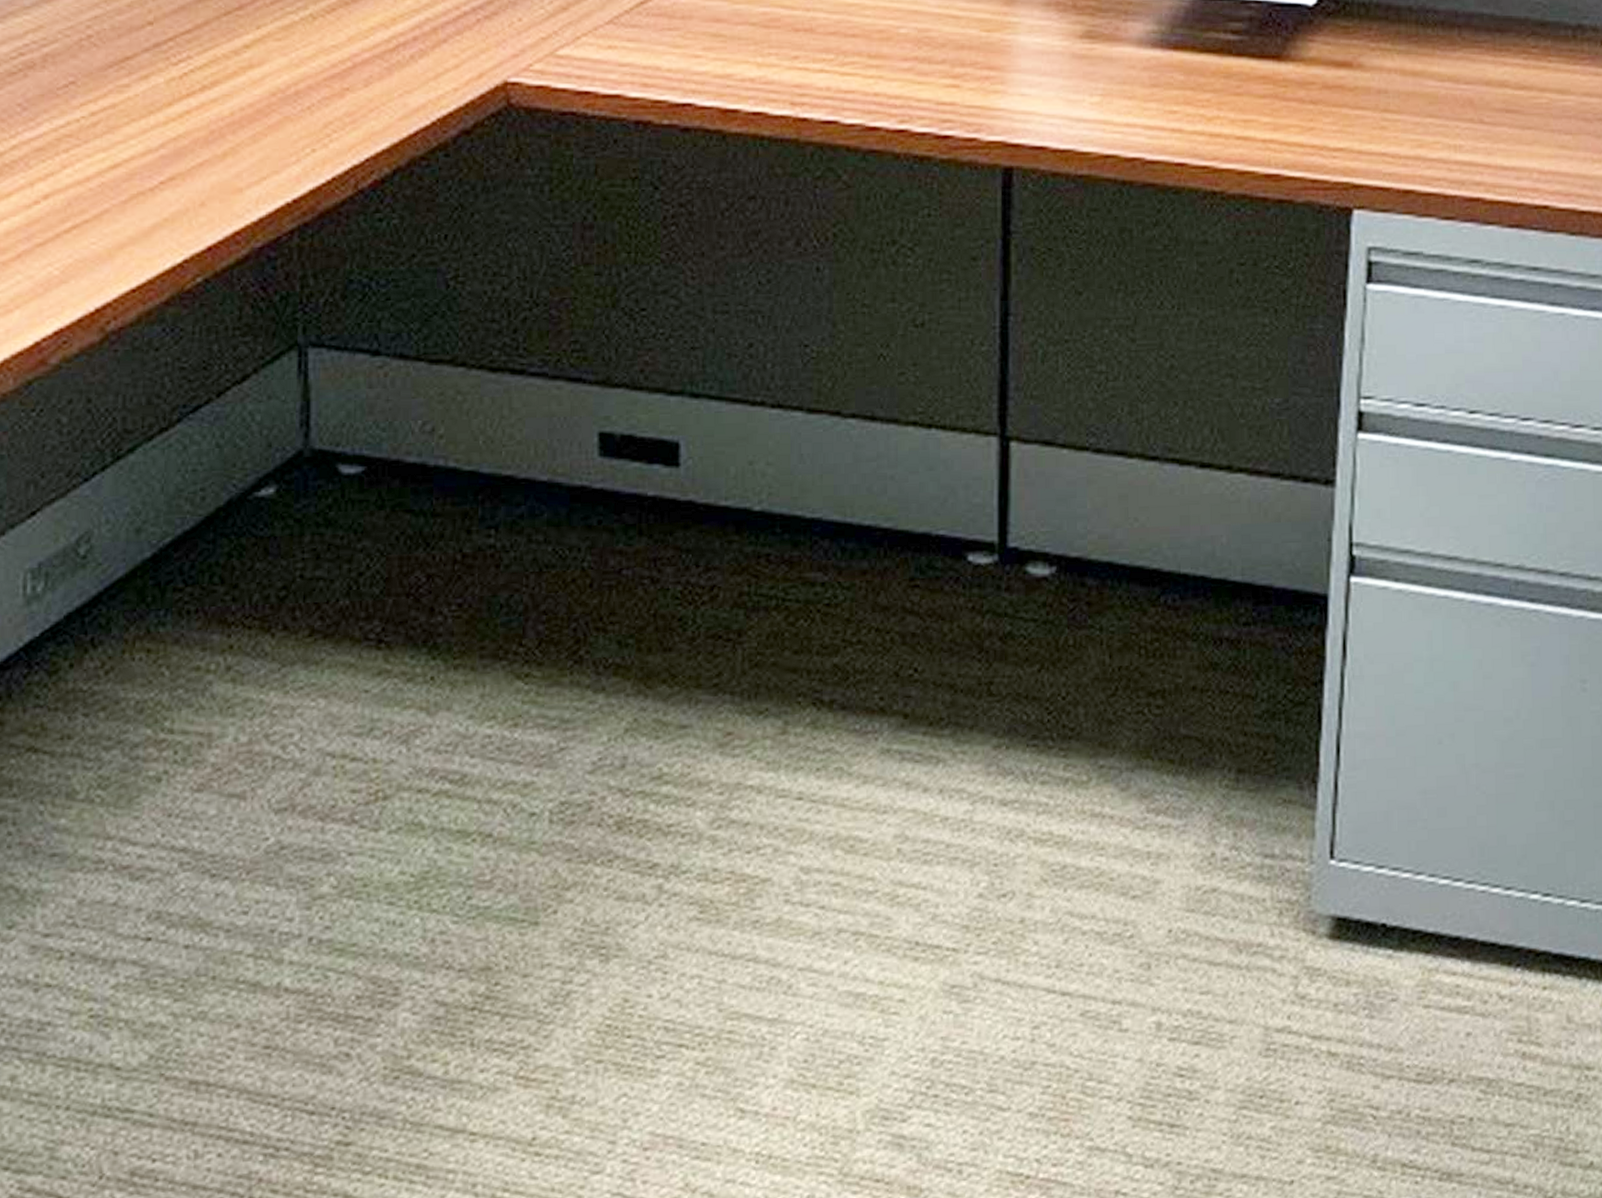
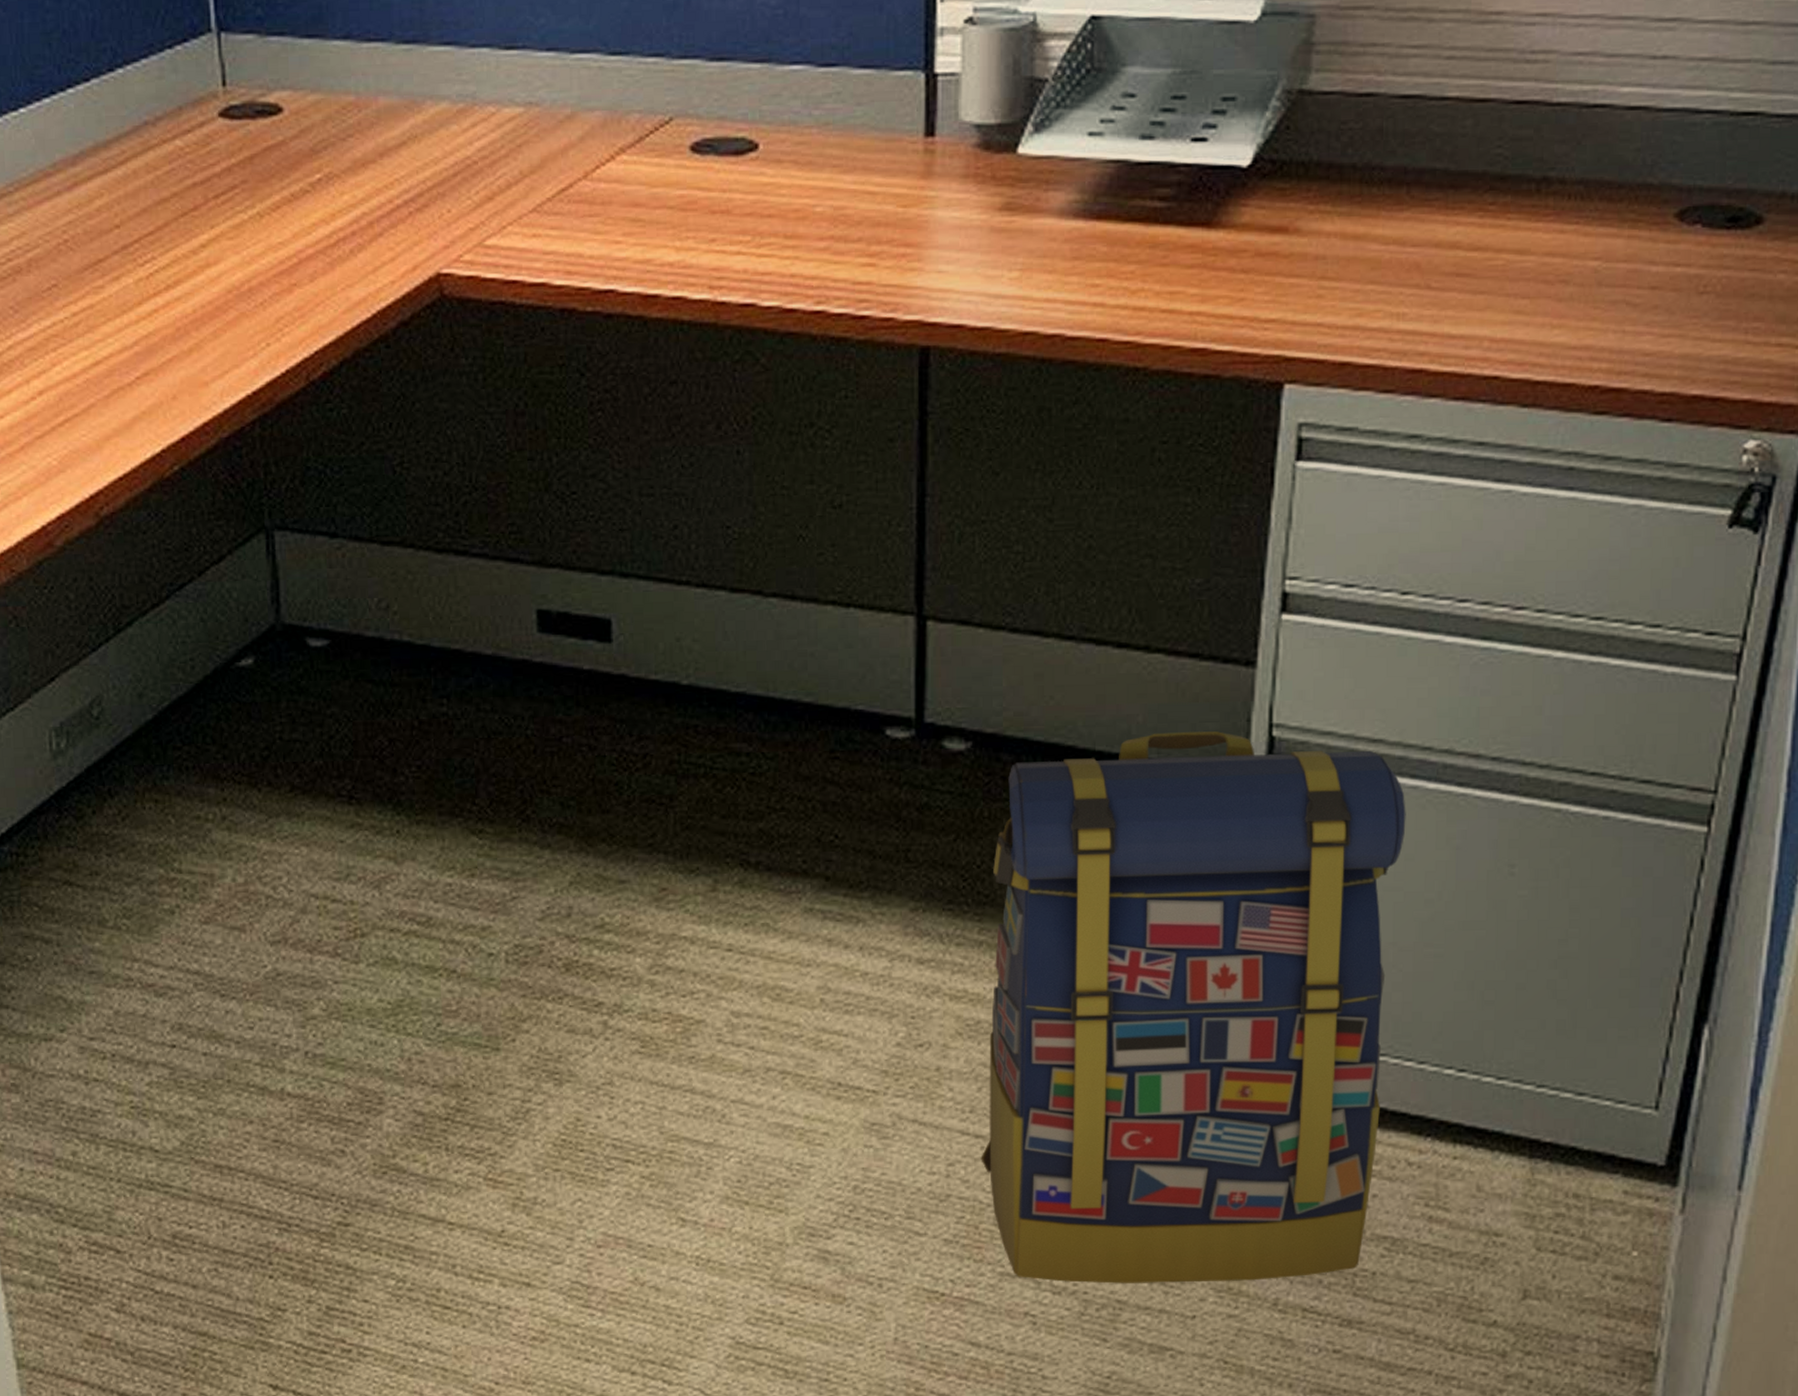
backpack: none [1067,551,1483,1153] -> present [981,731,1406,1284]

